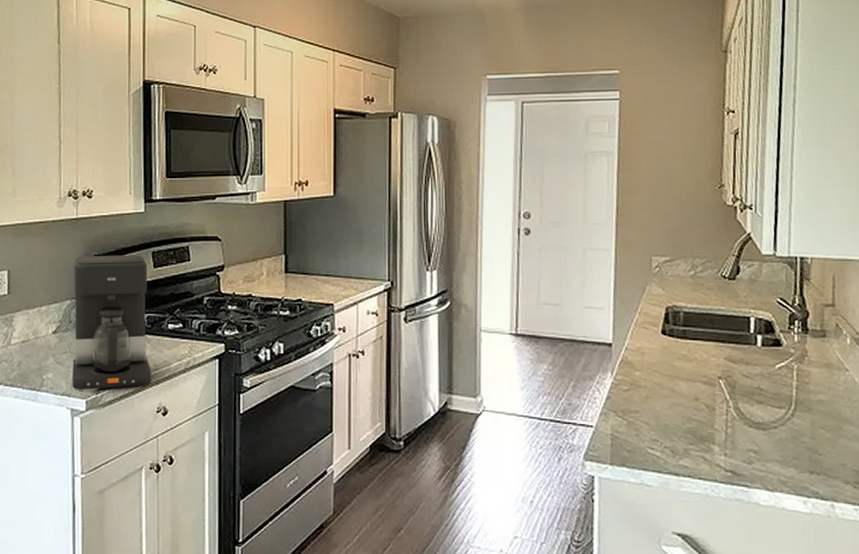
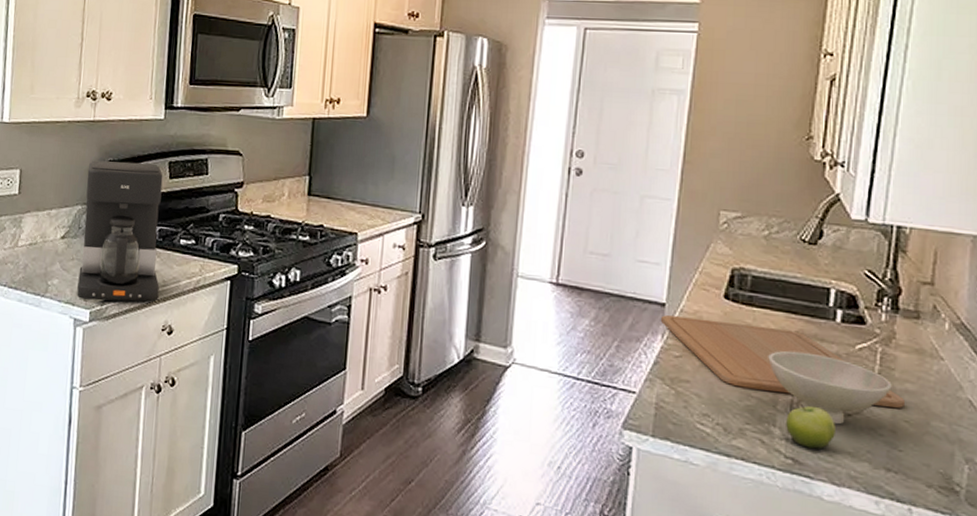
chopping board: none [608,354,821,418] -> present [660,315,906,409]
bowl: none [703,375,808,437] -> present [768,350,892,425]
fruit: none [723,422,765,461] -> present [786,404,836,450]

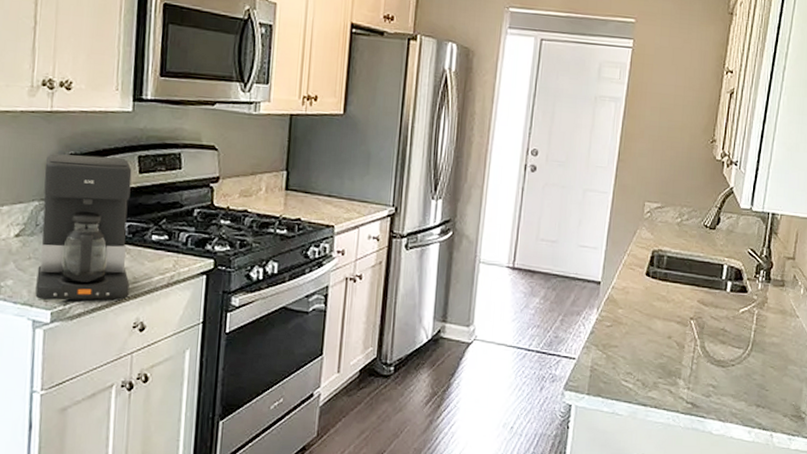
chopping board: present [660,315,906,409] -> none [596,292,772,358]
bowl: present [768,350,892,425] -> none [677,316,763,374]
fruit: present [786,404,836,450] -> none [688,359,723,394]

